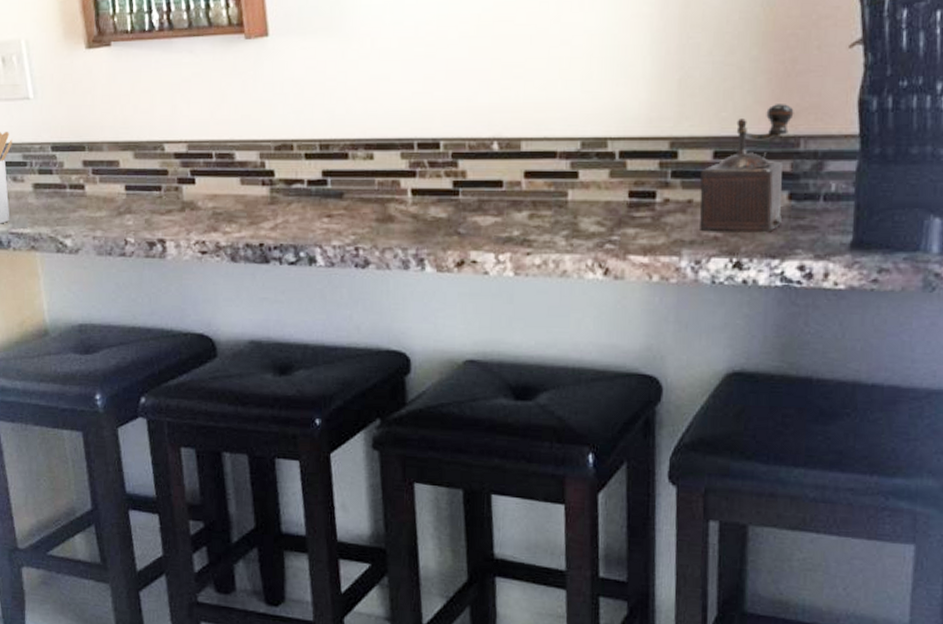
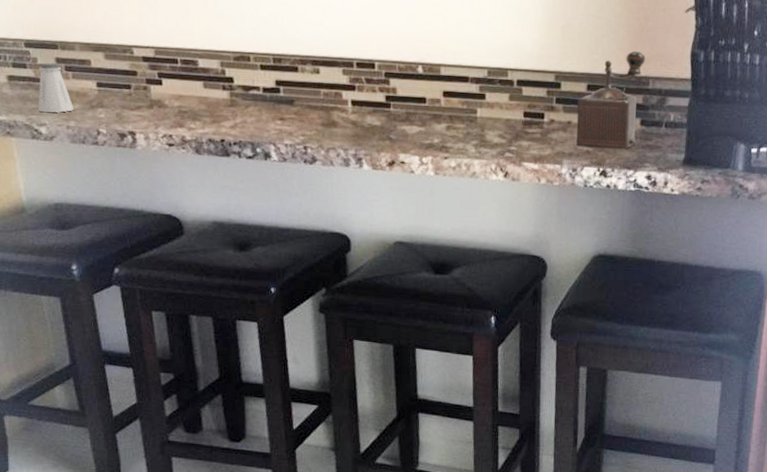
saltshaker: none [64,167,101,223] -> present [38,63,74,113]

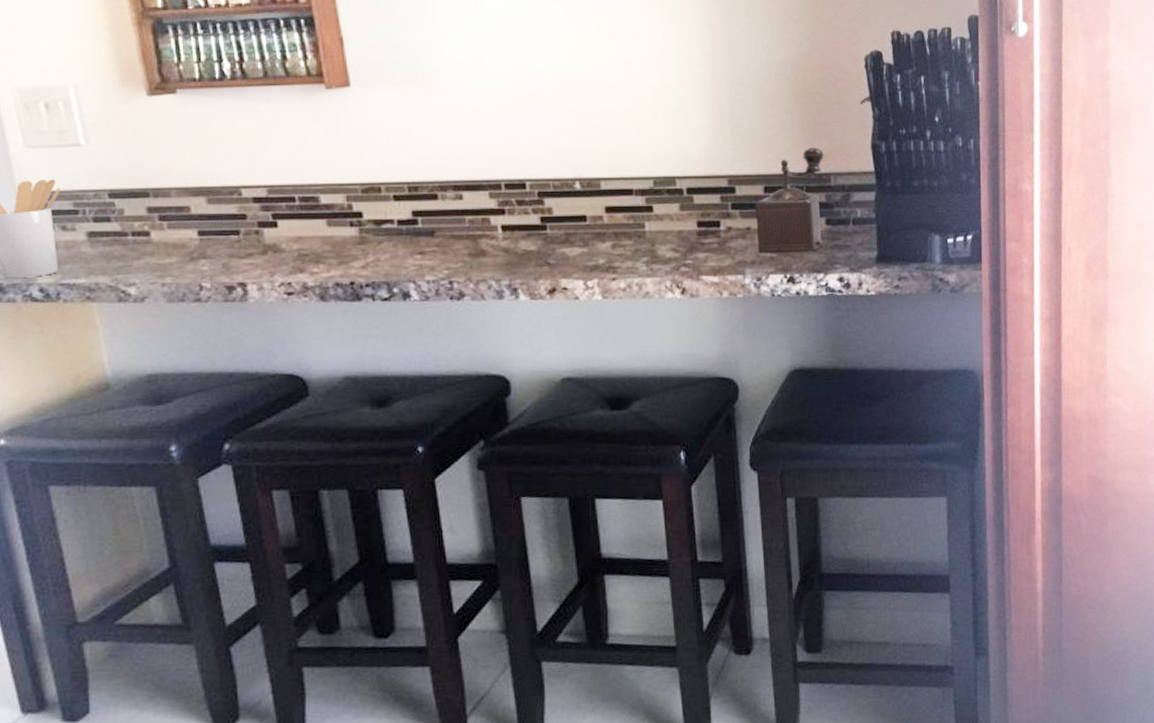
saltshaker: present [38,63,74,113] -> none [126,214,170,271]

